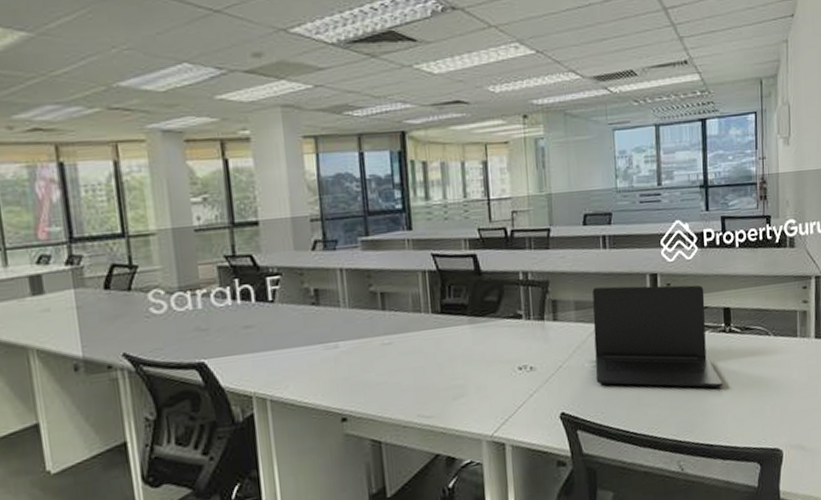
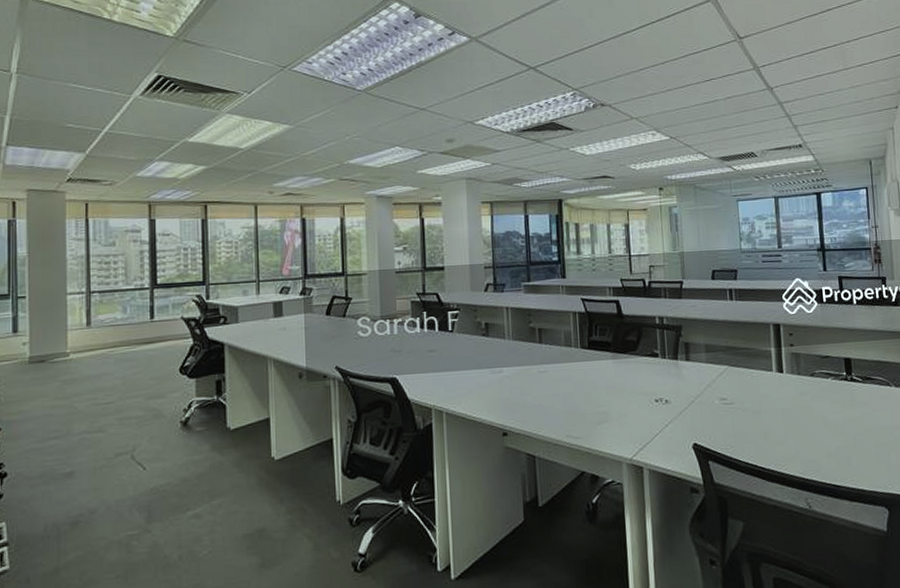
laptop: present [592,285,722,388] -> none [721,333,846,432]

